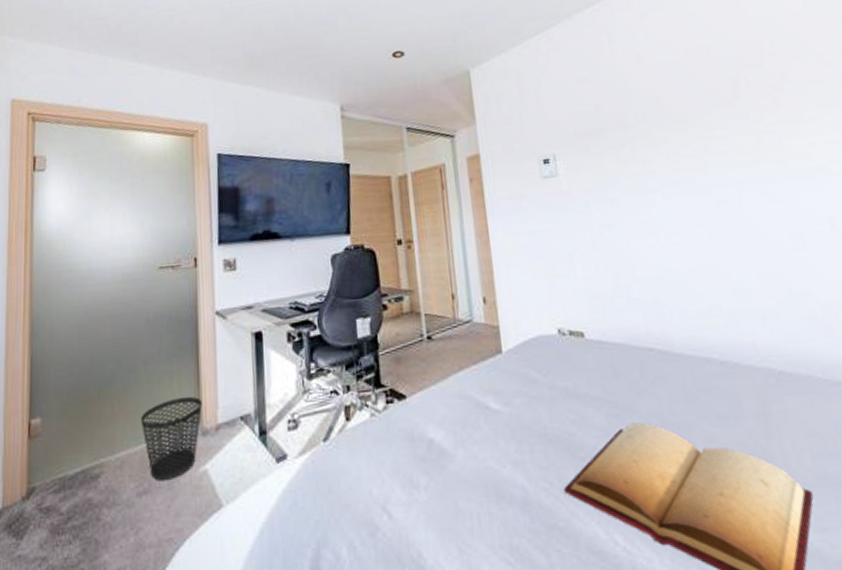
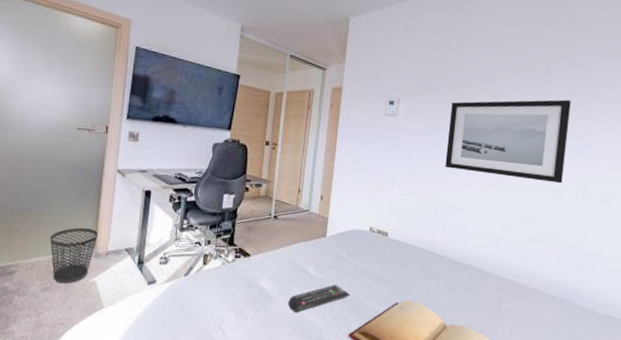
remote control: none [470,418,554,469] -> present [288,285,351,313]
wall art: none [623,114,800,231] -> present [445,99,571,184]

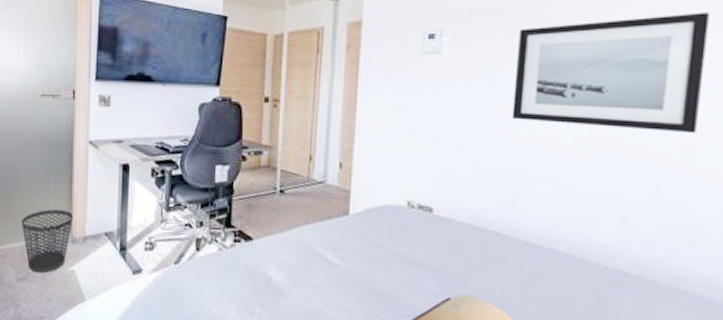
remote control: present [288,285,351,313] -> none [303,275,385,310]

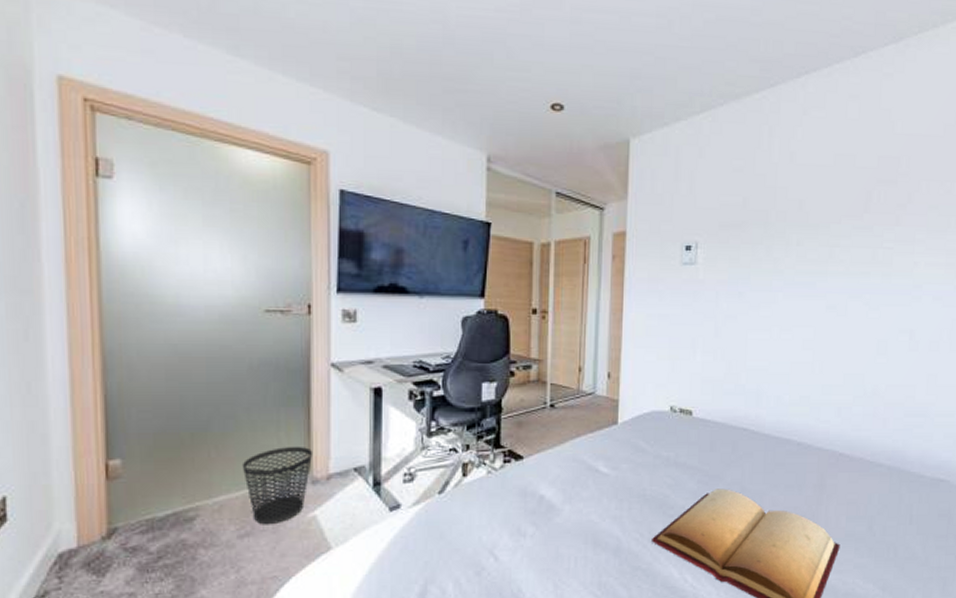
wall art: present [512,12,710,134] -> none [755,232,895,333]

